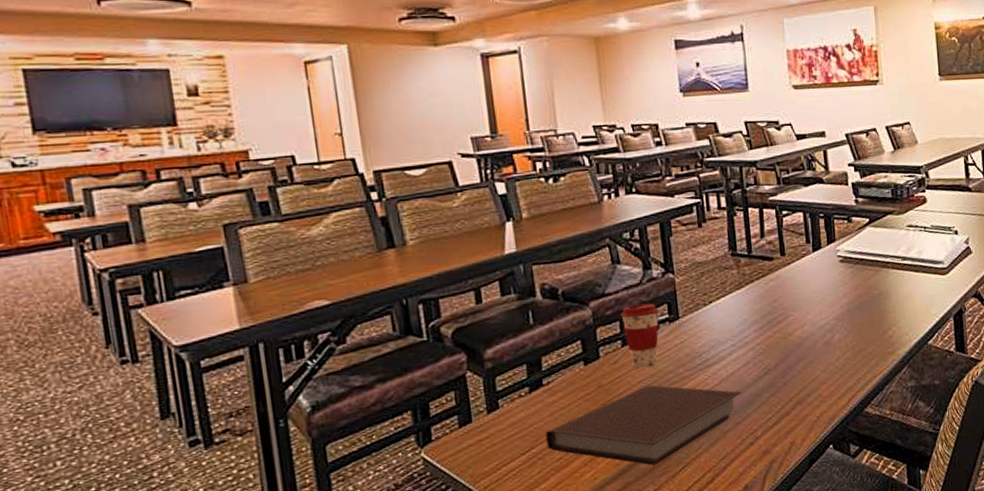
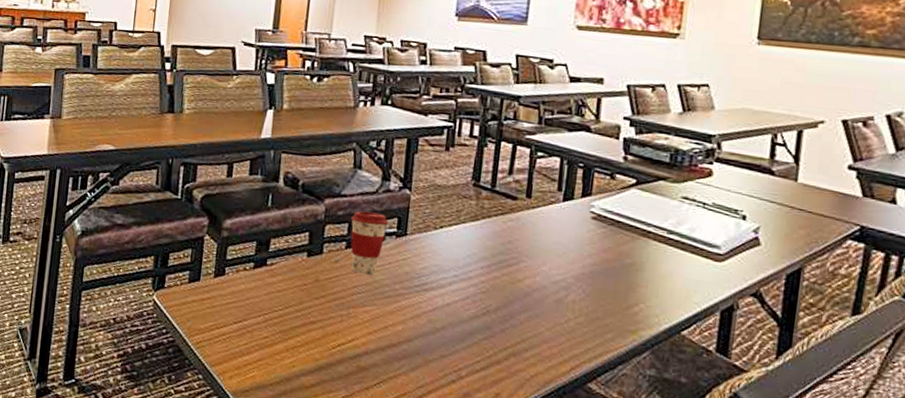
notebook: present [545,385,741,466] -> none [257,292,454,372]

